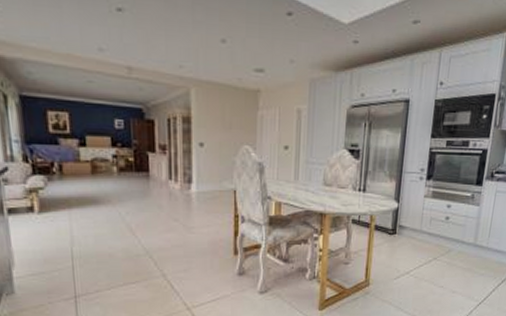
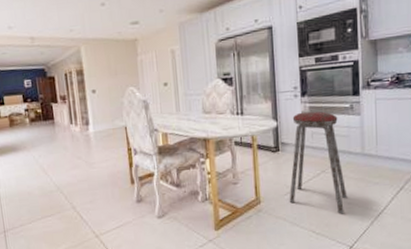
music stool: none [397,196,458,303] -> present [289,111,348,215]

